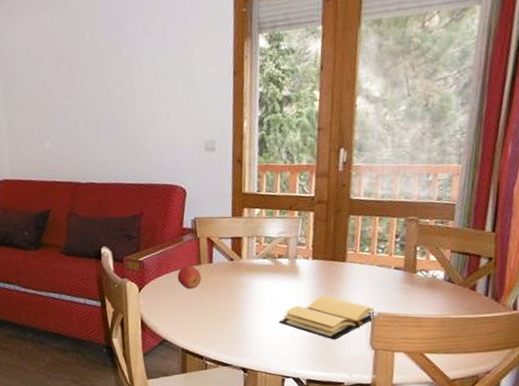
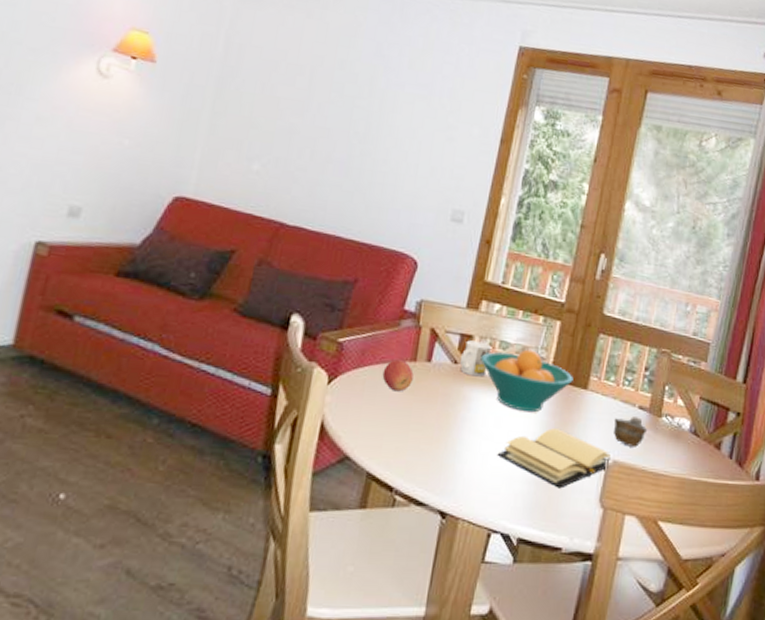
mug: none [234,240,258,268] -> present [459,340,491,377]
fruit bowl: none [251,239,332,288] -> present [480,349,574,413]
cup: none [373,276,405,301] -> present [614,417,648,447]

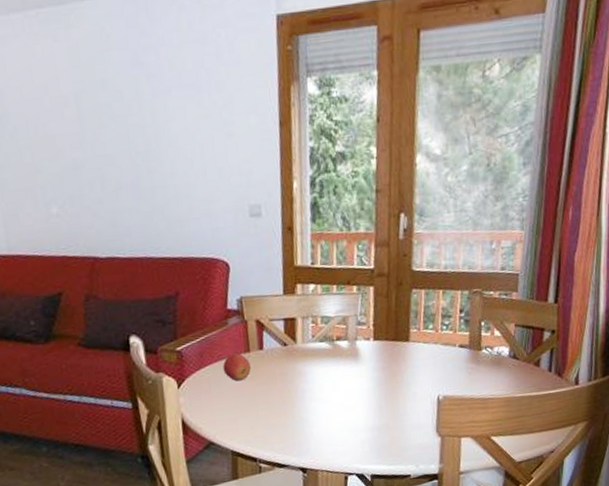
mug: present [459,340,491,377] -> none [288,321,315,353]
fruit bowl: present [480,349,574,413] -> none [306,318,395,373]
book: present [497,428,611,489] -> none [339,380,440,429]
cup: present [614,417,648,447] -> none [438,354,471,382]

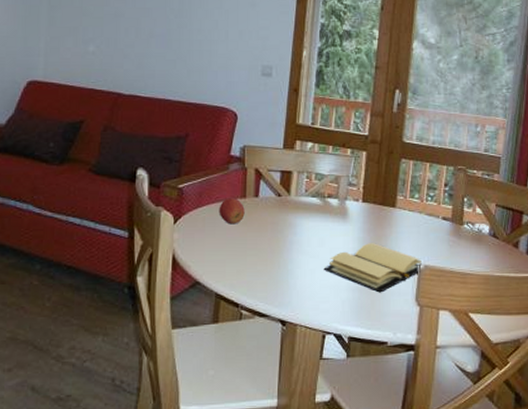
book: none [339,380,440,429] -> present [323,243,422,293]

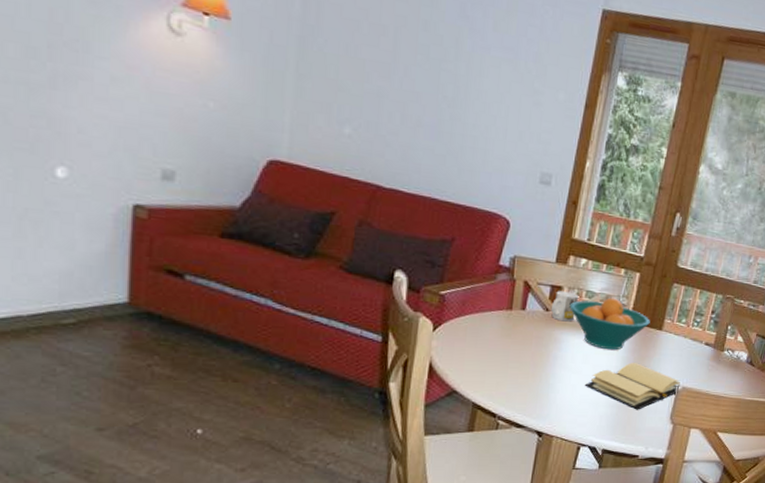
apple: present [219,198,245,225] -> none [482,309,510,336]
mug: none [282,176,308,206] -> present [550,291,578,322]
fruit bowl: none [300,178,382,232] -> present [569,297,650,350]

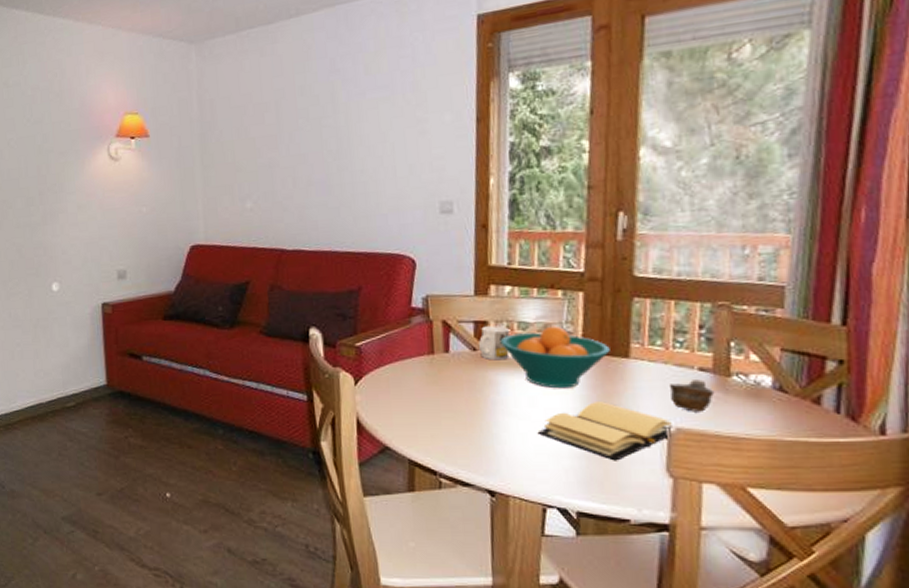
cup: none [683,351,712,376] -> present [668,379,715,412]

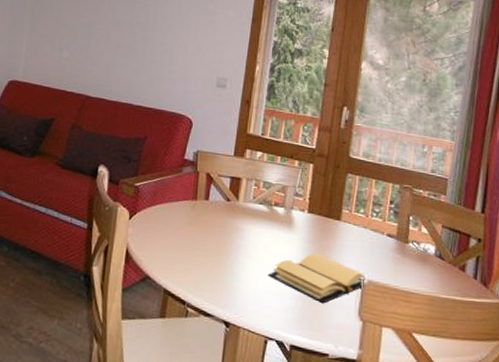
mug: present [478,325,509,361] -> none [231,182,256,212]
fruit bowl: present [500,325,610,389] -> none [248,188,328,240]
cup: present [668,379,715,412] -> none [366,243,397,269]

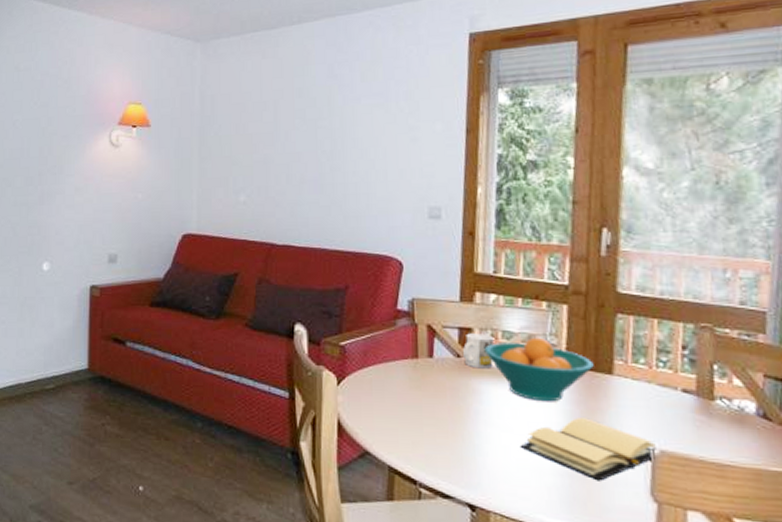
mug: none [231,182,256,212] -> present [462,333,494,369]
fruit bowl: none [248,188,328,240] -> present [484,337,594,402]

